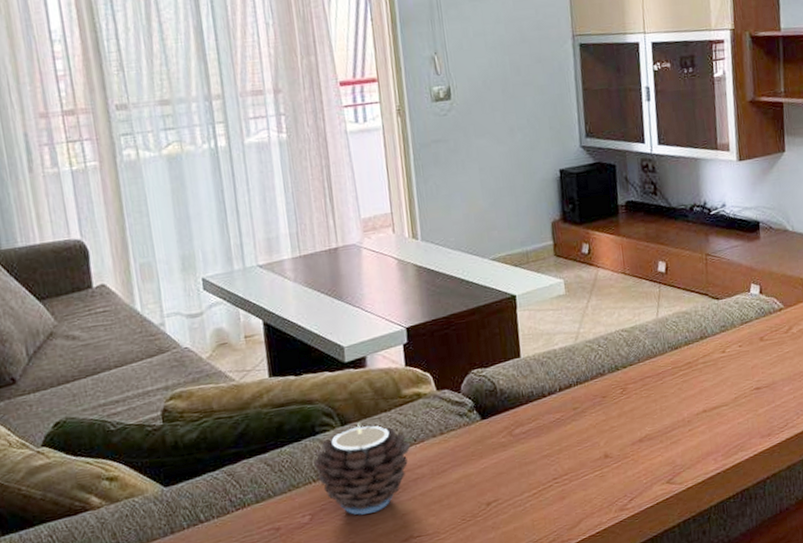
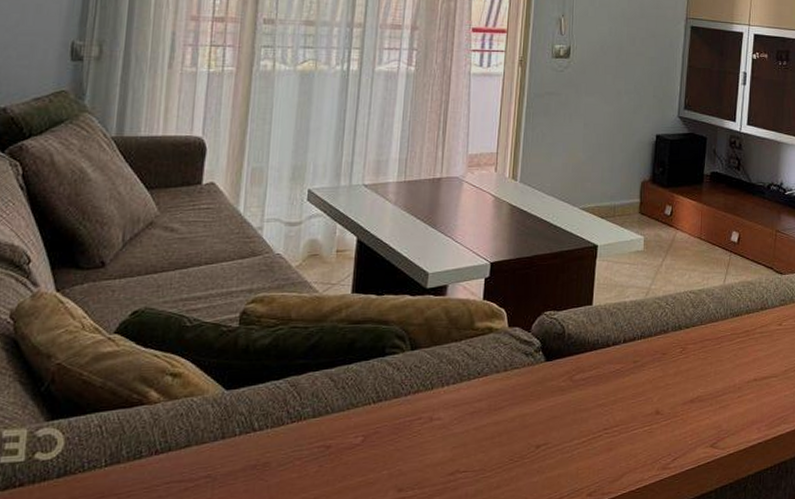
candle: present [314,422,410,515] -> none [377,349,473,443]

